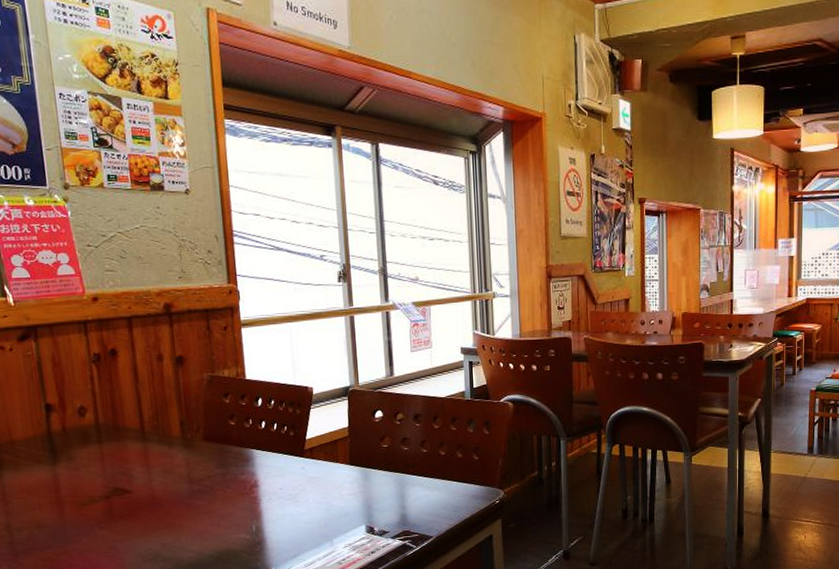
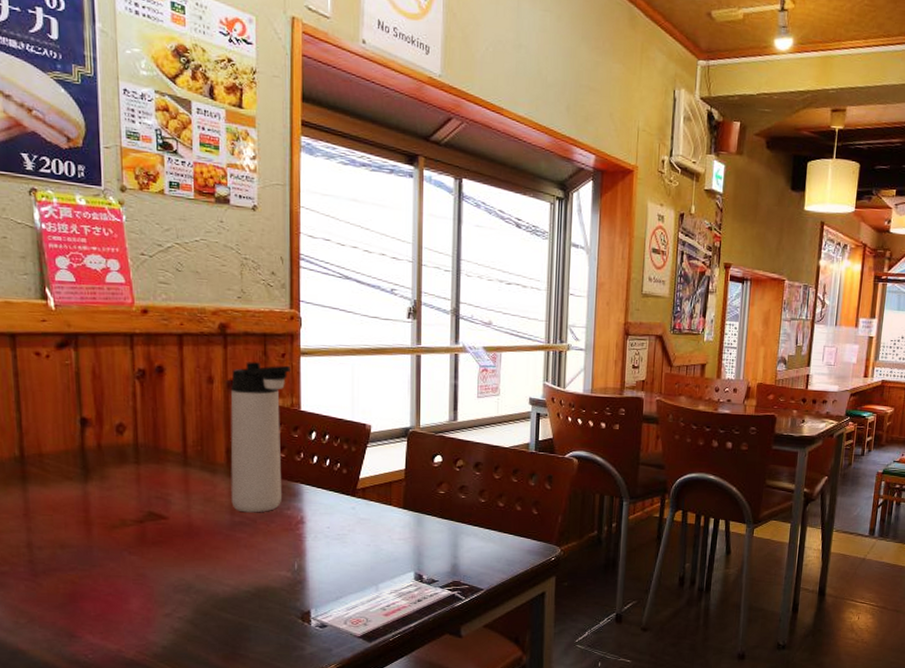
thermos bottle: none [179,337,235,481] -> present [230,362,290,513]

